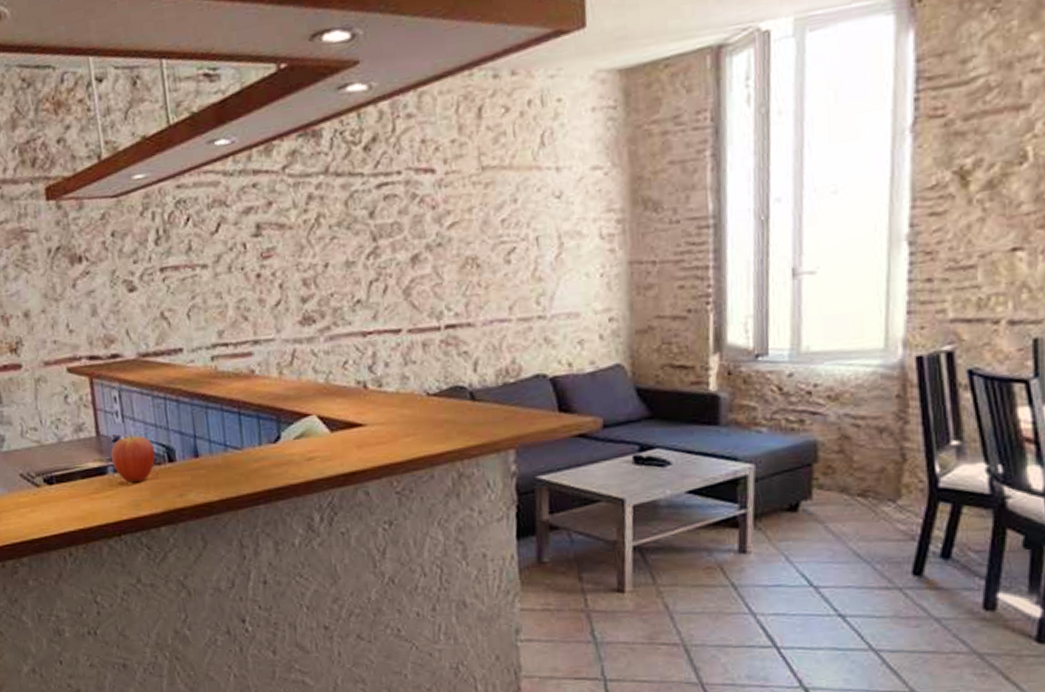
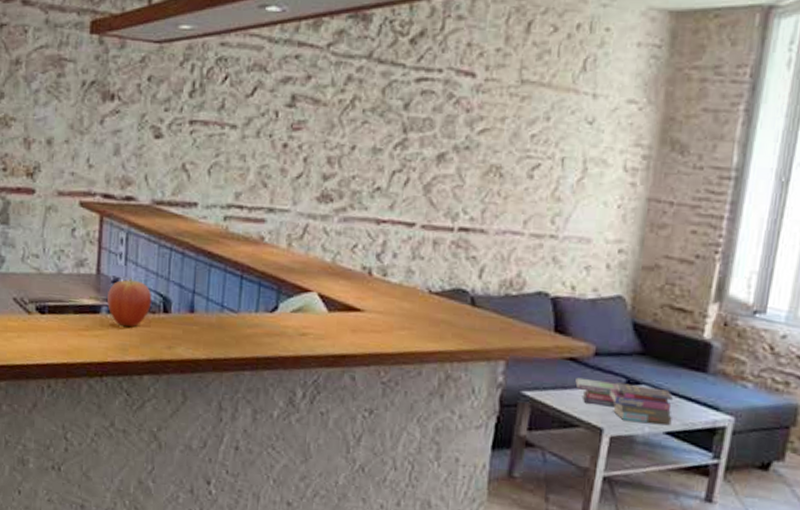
books: none [588,451,633,477] -> present [575,377,618,407]
books: none [624,449,692,487] -> present [608,382,673,425]

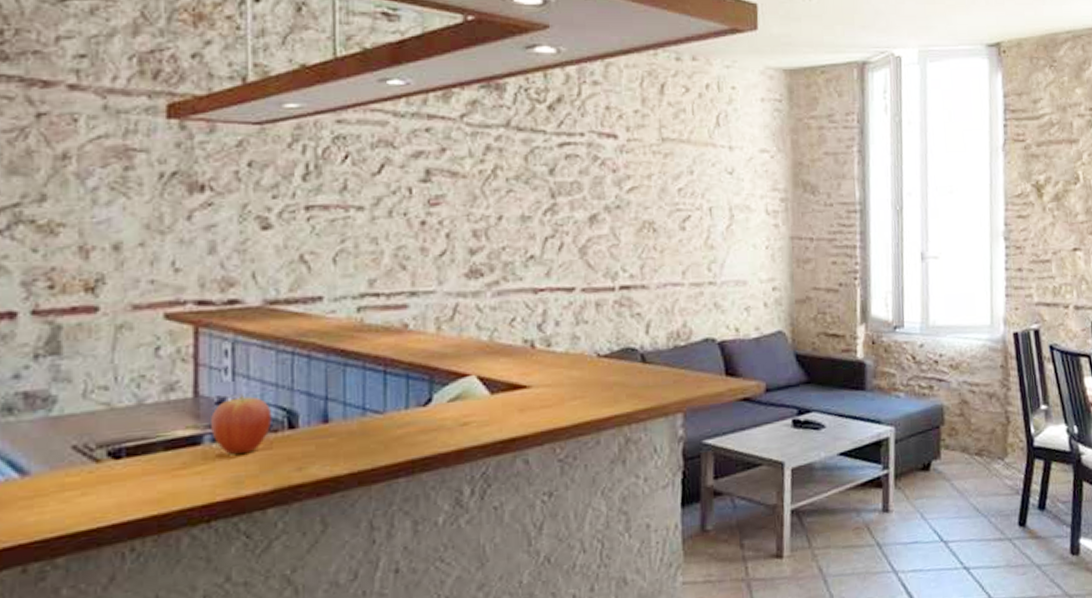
books: present [575,377,618,407] -> none [752,414,792,440]
books: present [608,382,673,425] -> none [784,412,843,450]

